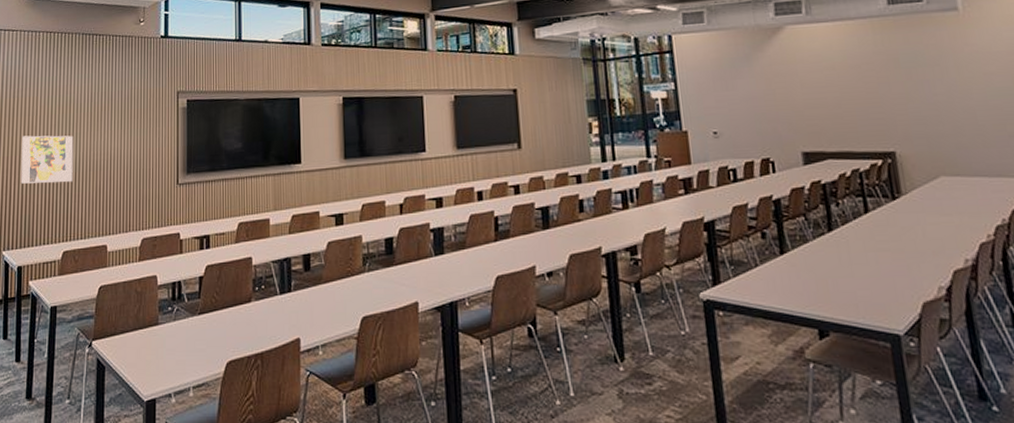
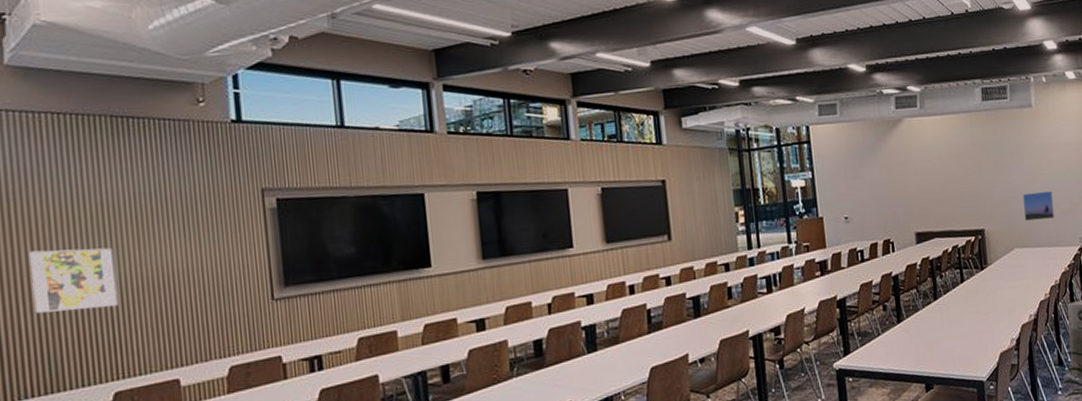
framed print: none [949,108,997,144] -> present [1023,190,1054,221]

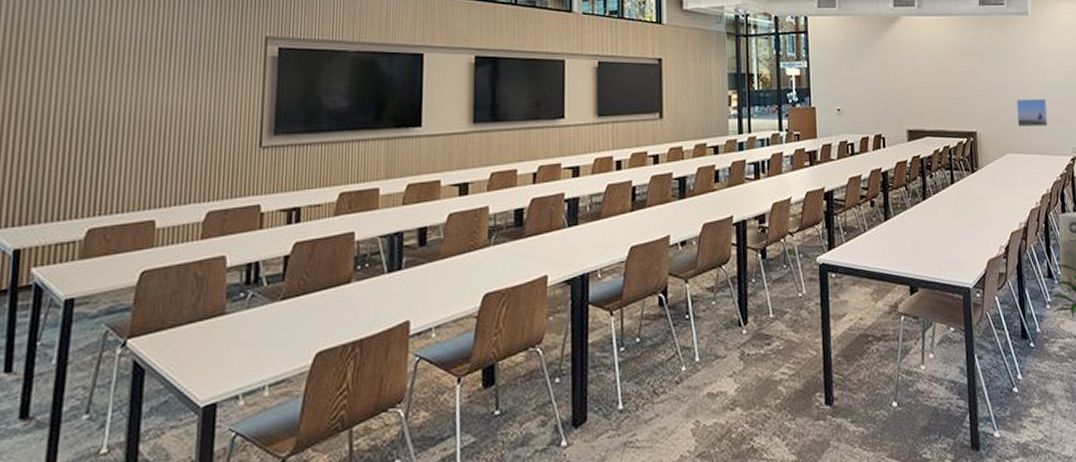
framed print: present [29,247,118,313] -> none [24,80,112,143]

